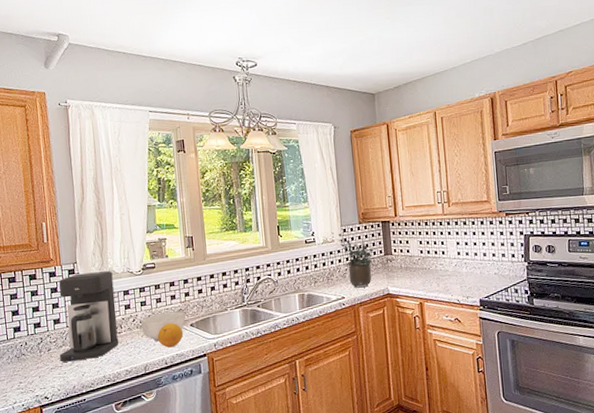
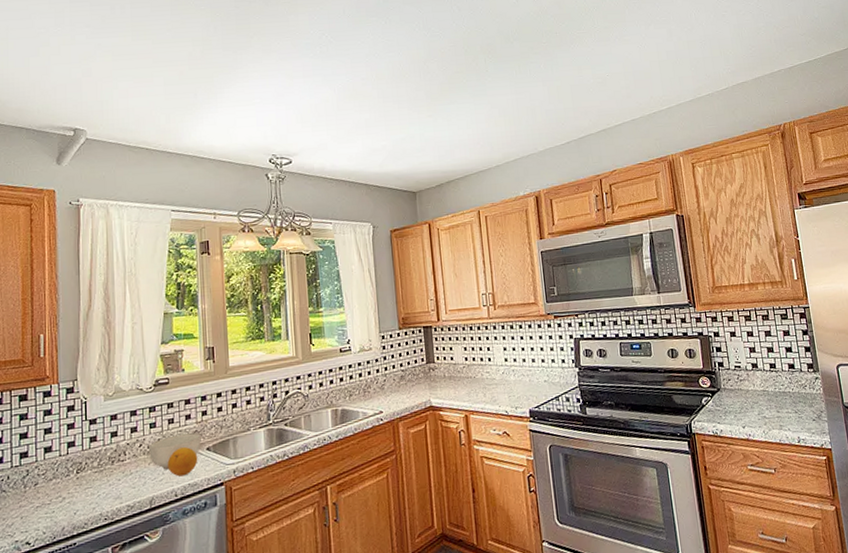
coffee maker: present [58,271,119,362] -> none [48,388,121,499]
potted plant: present [338,234,373,288] -> none [376,341,414,401]

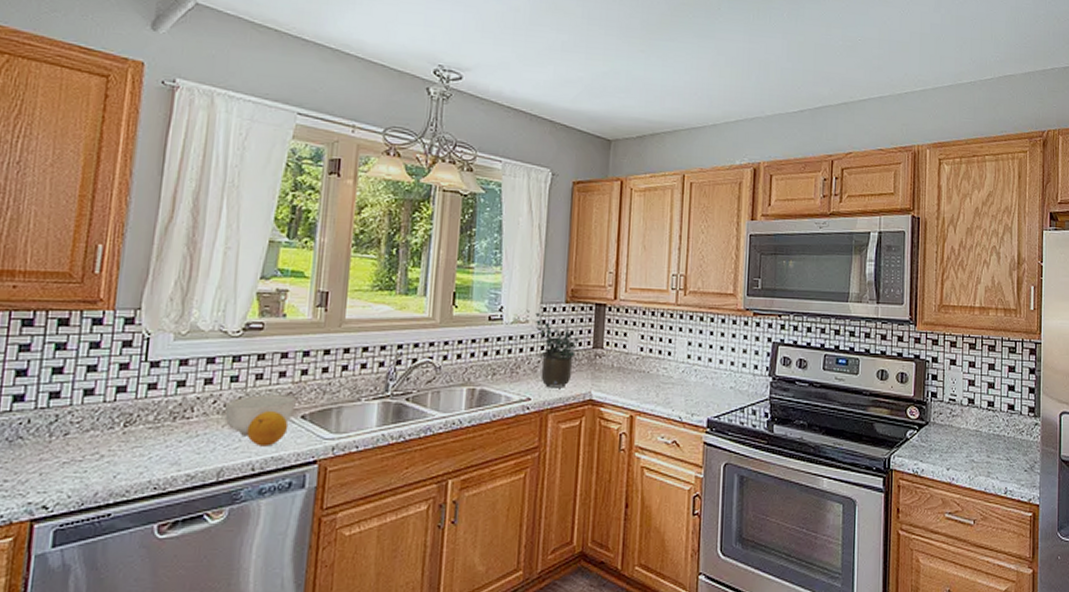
potted plant: none [376,341,414,401] -> present [535,313,579,388]

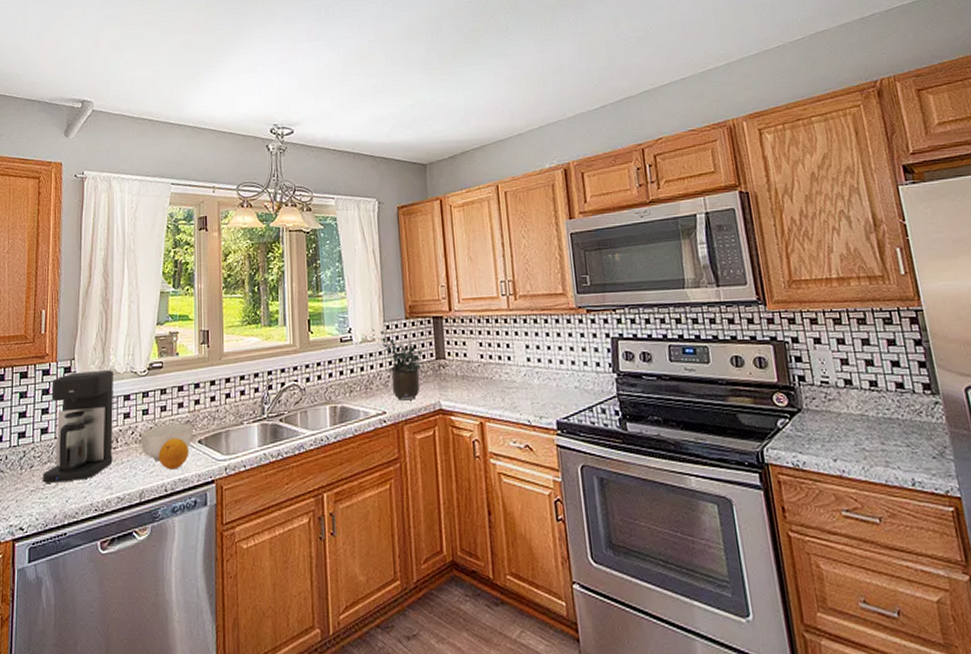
coffee maker: none [81,325,195,455] -> present [43,370,113,483]

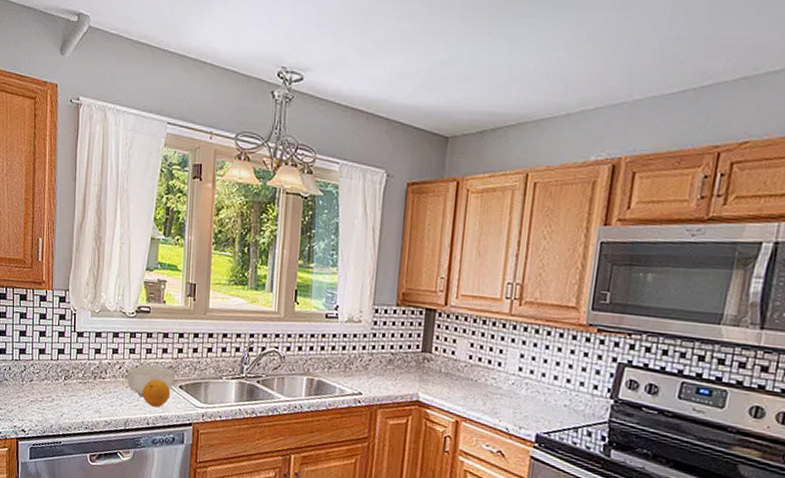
coffee maker: present [43,370,113,483] -> none [41,303,104,401]
potted plant: present [380,331,422,401] -> none [368,314,409,387]

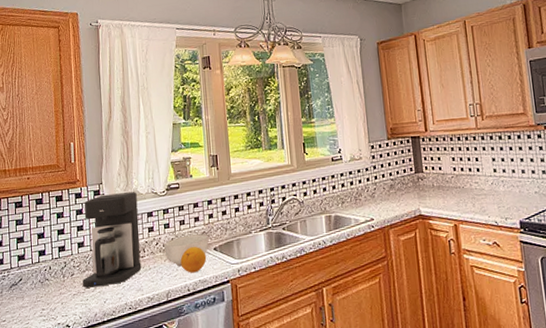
coffee maker: none [41,303,104,401] -> present [83,192,142,288]

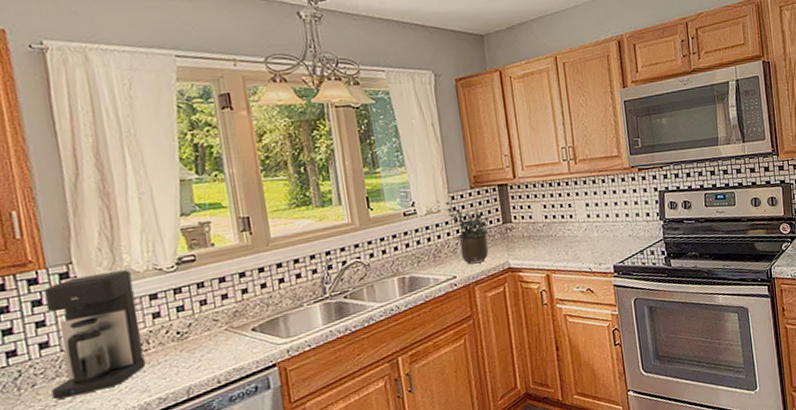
bowl: present [163,234,210,267] -> none [177,313,245,356]
fruit: present [180,246,207,273] -> none [203,329,243,362]
potted plant: none [366,151,403,209] -> present [445,202,489,265]

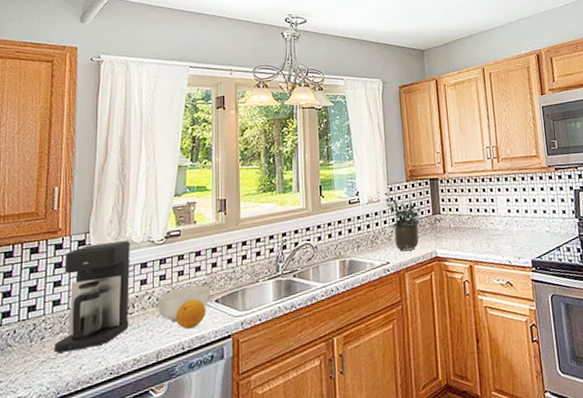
bowl: none [177,313,245,356] -> present [157,284,212,323]
fruit: none [203,329,243,362] -> present [176,298,207,329]

